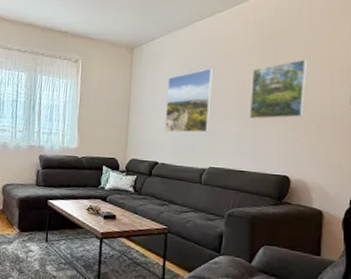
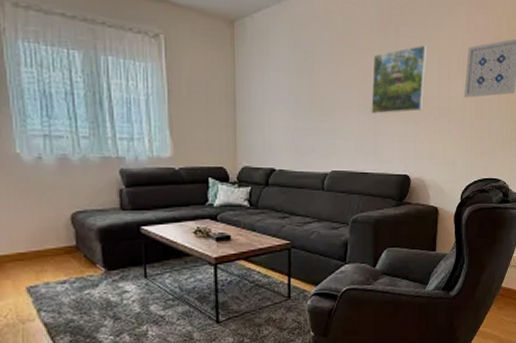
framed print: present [164,68,214,133] -> none [279,52,332,133]

